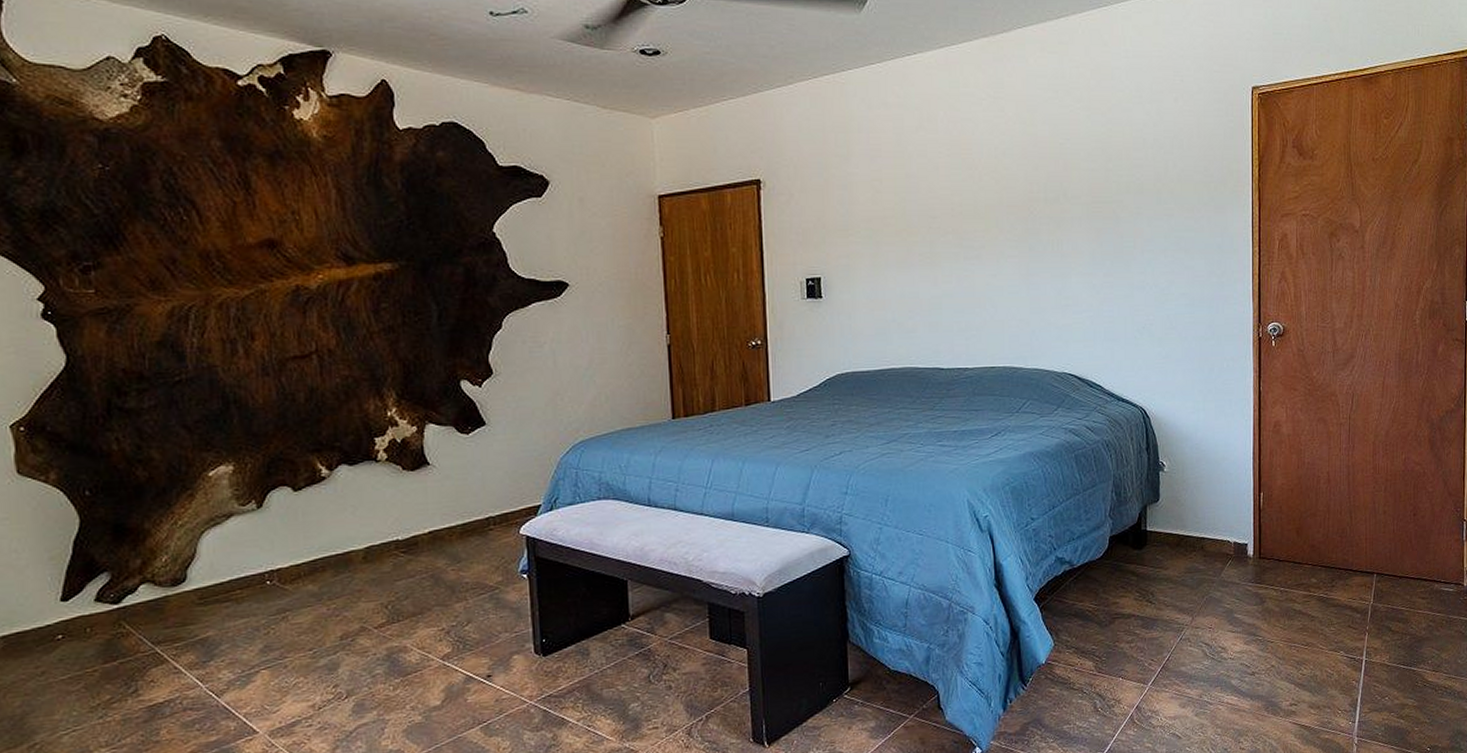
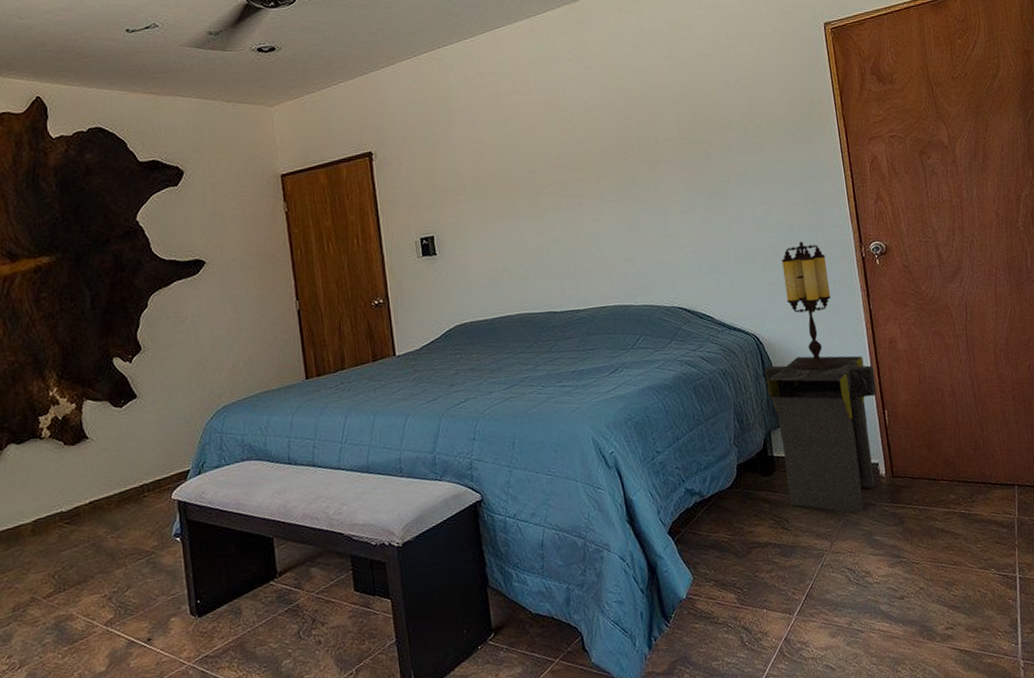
side table: none [1147,433,1256,591] -> present [763,355,877,513]
table lamp: none [1176,316,1227,449] -> present [782,241,844,371]

